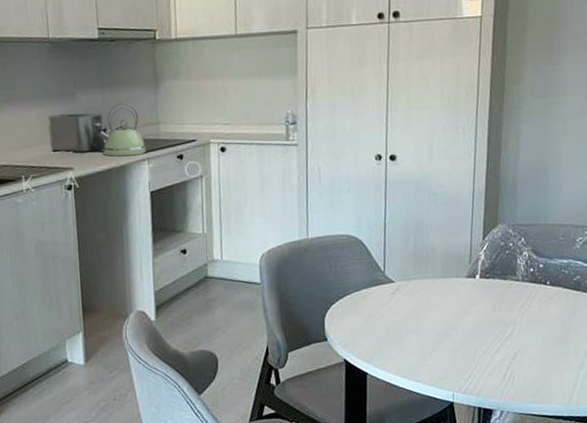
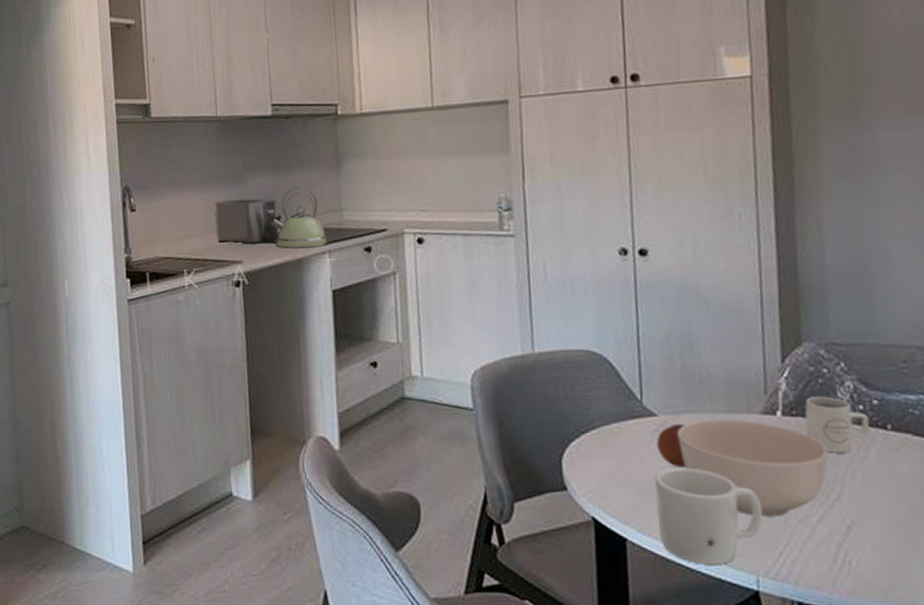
mug: none [389,319,461,387] -> present [654,468,763,564]
fruit: none [392,288,414,320] -> present [656,424,686,468]
bowl: none [407,282,508,351] -> present [676,419,829,517]
mug: none [494,263,537,304] -> present [804,396,870,453]

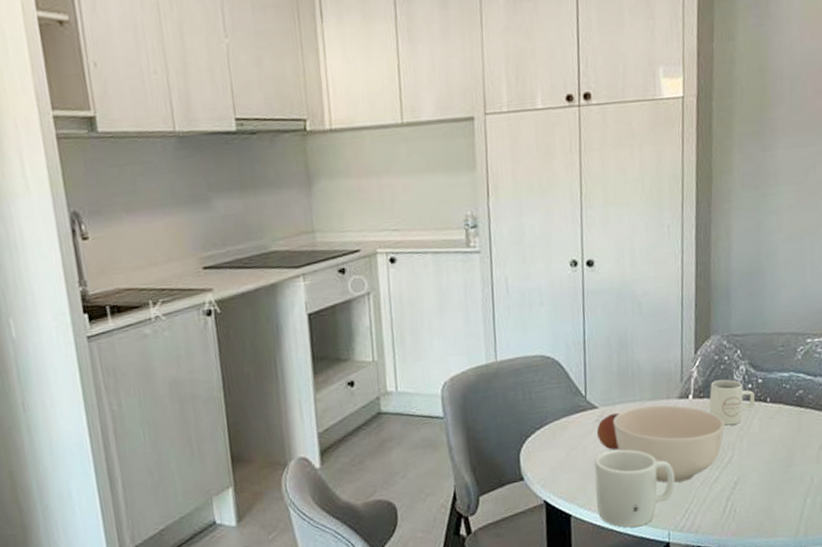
toaster: present [215,198,279,245] -> none [179,221,250,272]
kettle: present [268,186,329,249] -> none [238,207,303,274]

